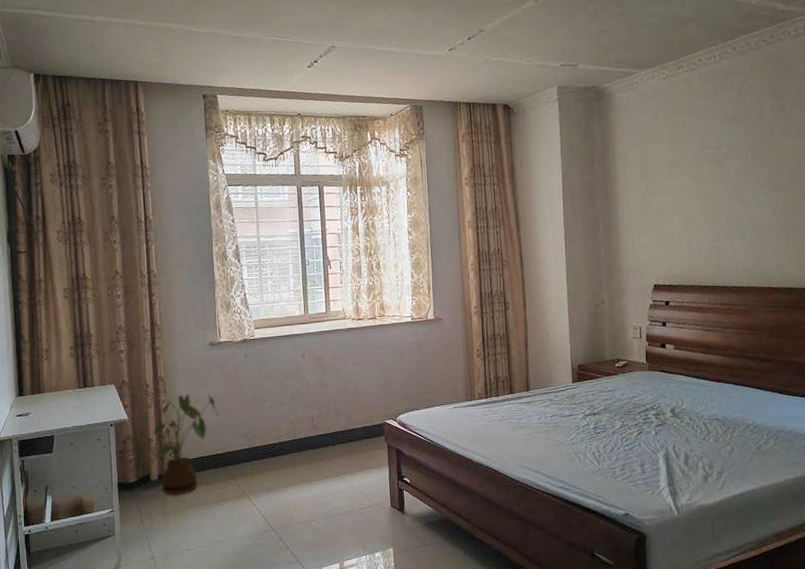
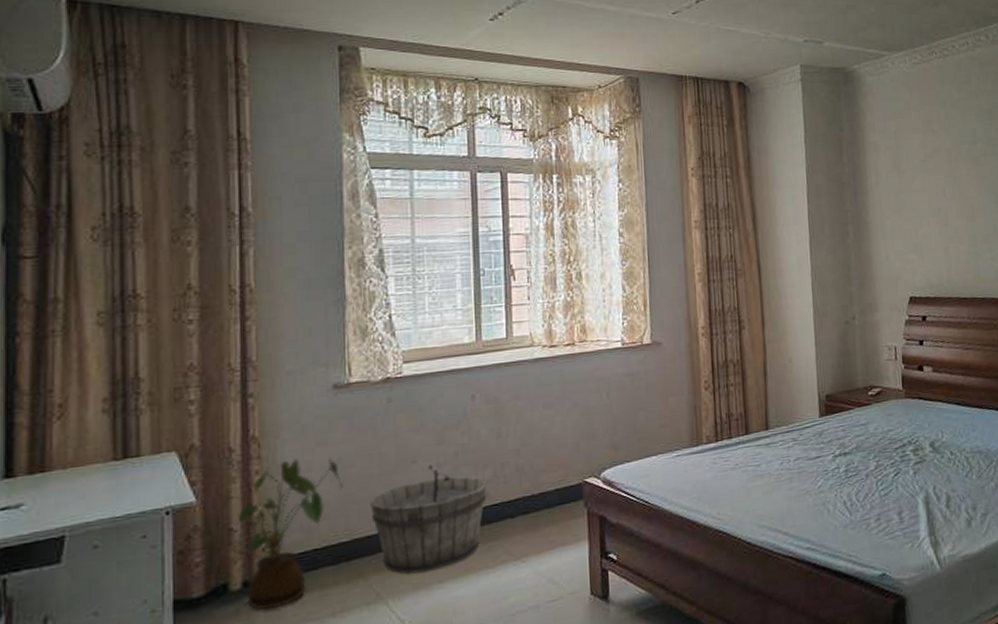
wooden bucket: none [236,403,315,480] -> present [370,464,487,575]

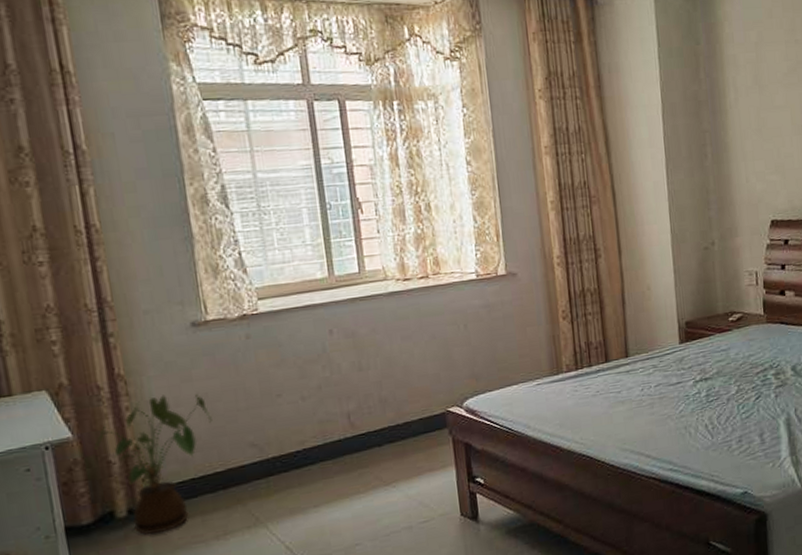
wooden bucket: present [370,464,487,575] -> none [240,398,353,500]

